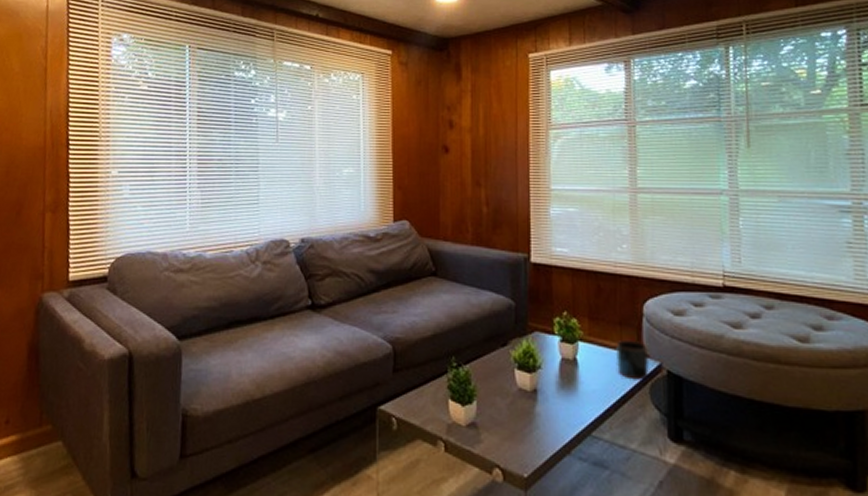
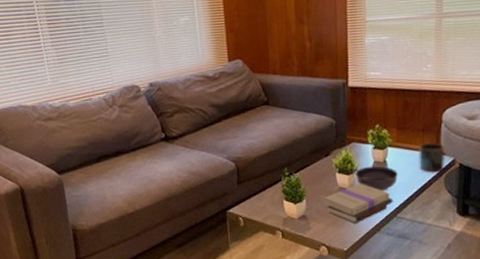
books: none [499,385,586,441] -> present [324,183,393,224]
bowl: none [539,363,592,400] -> present [356,165,398,192]

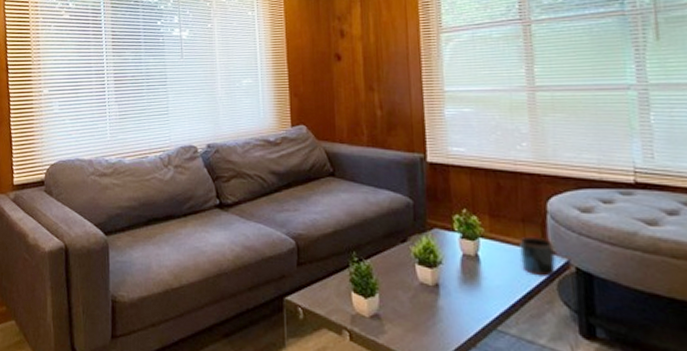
books: present [324,183,393,224] -> none [401,280,491,334]
bowl: present [356,165,398,192] -> none [440,259,495,294]

